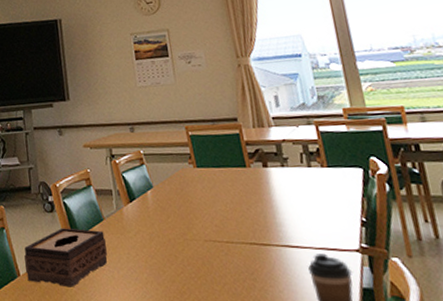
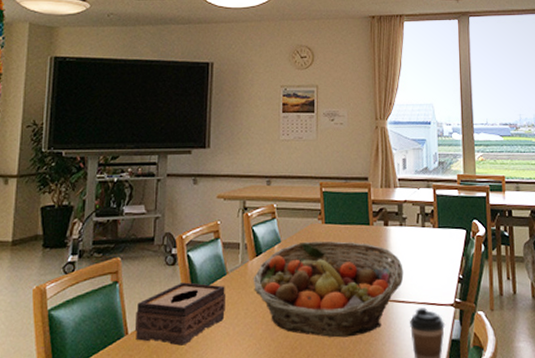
fruit basket: none [129,185,294,284] -> present [252,241,404,338]

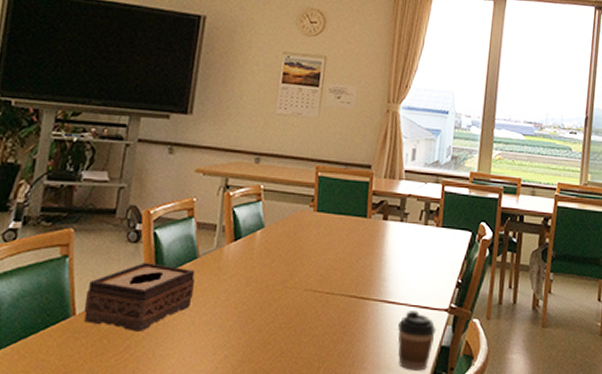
fruit basket: present [252,241,404,338] -> none [227,229,399,336]

